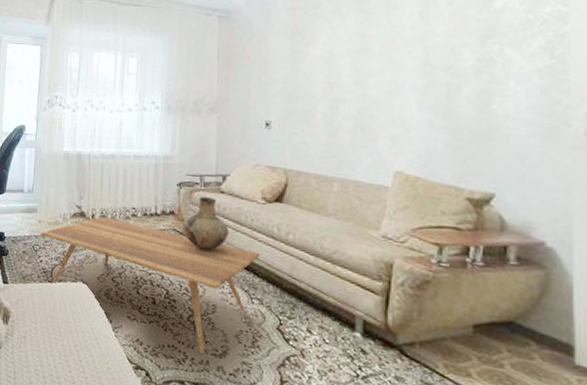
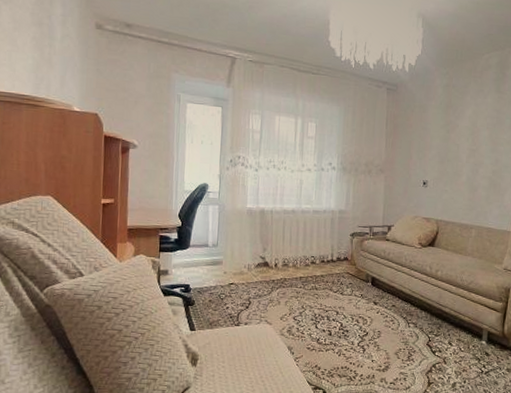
coffee table: present [41,216,261,354] -> none [226,265,416,370]
vase: present [182,197,229,251] -> none [354,244,392,288]

